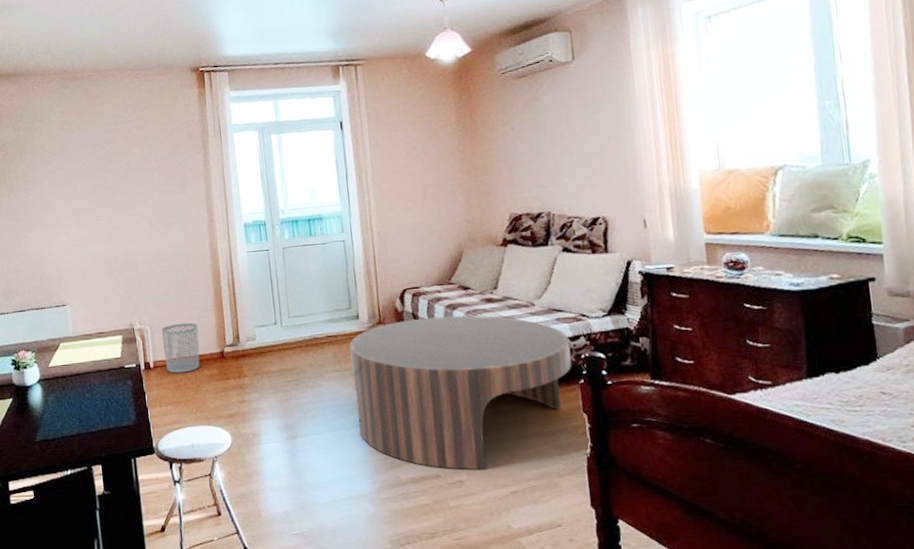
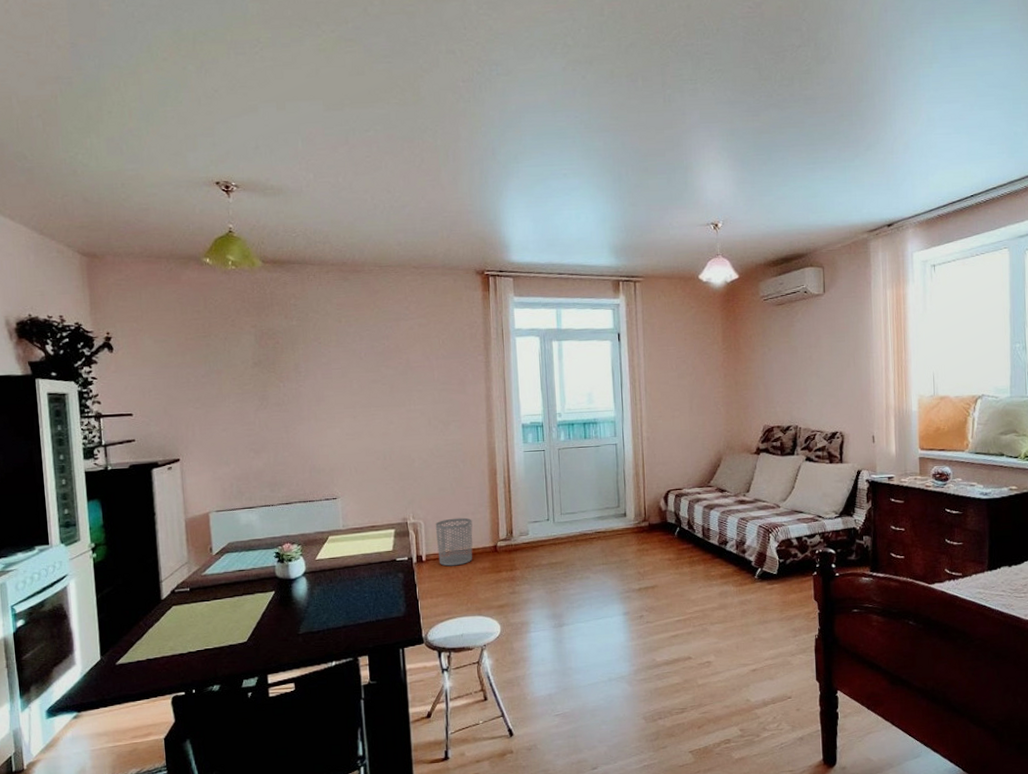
coffee table: present [349,315,572,470] -> none [616,515,808,652]

